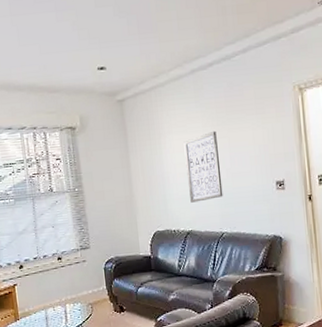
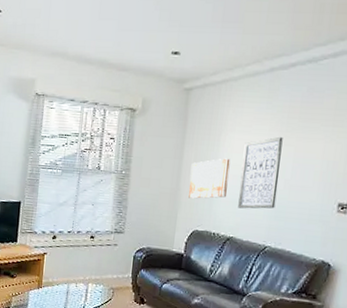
wall art: none [139,158,178,203] -> present [189,158,231,199]

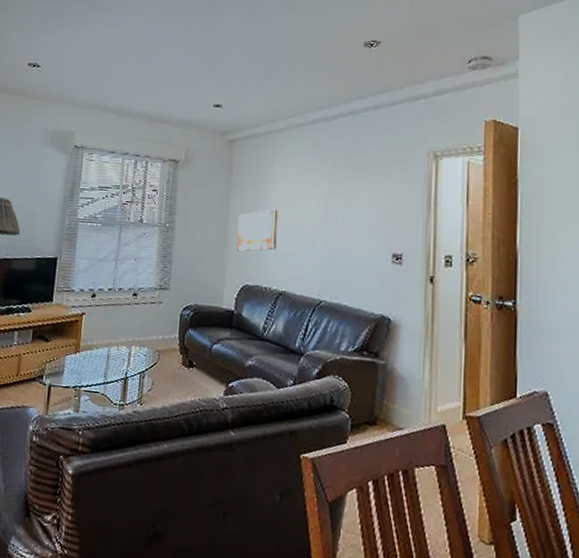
wall art: present [238,136,283,209] -> none [289,186,331,261]

